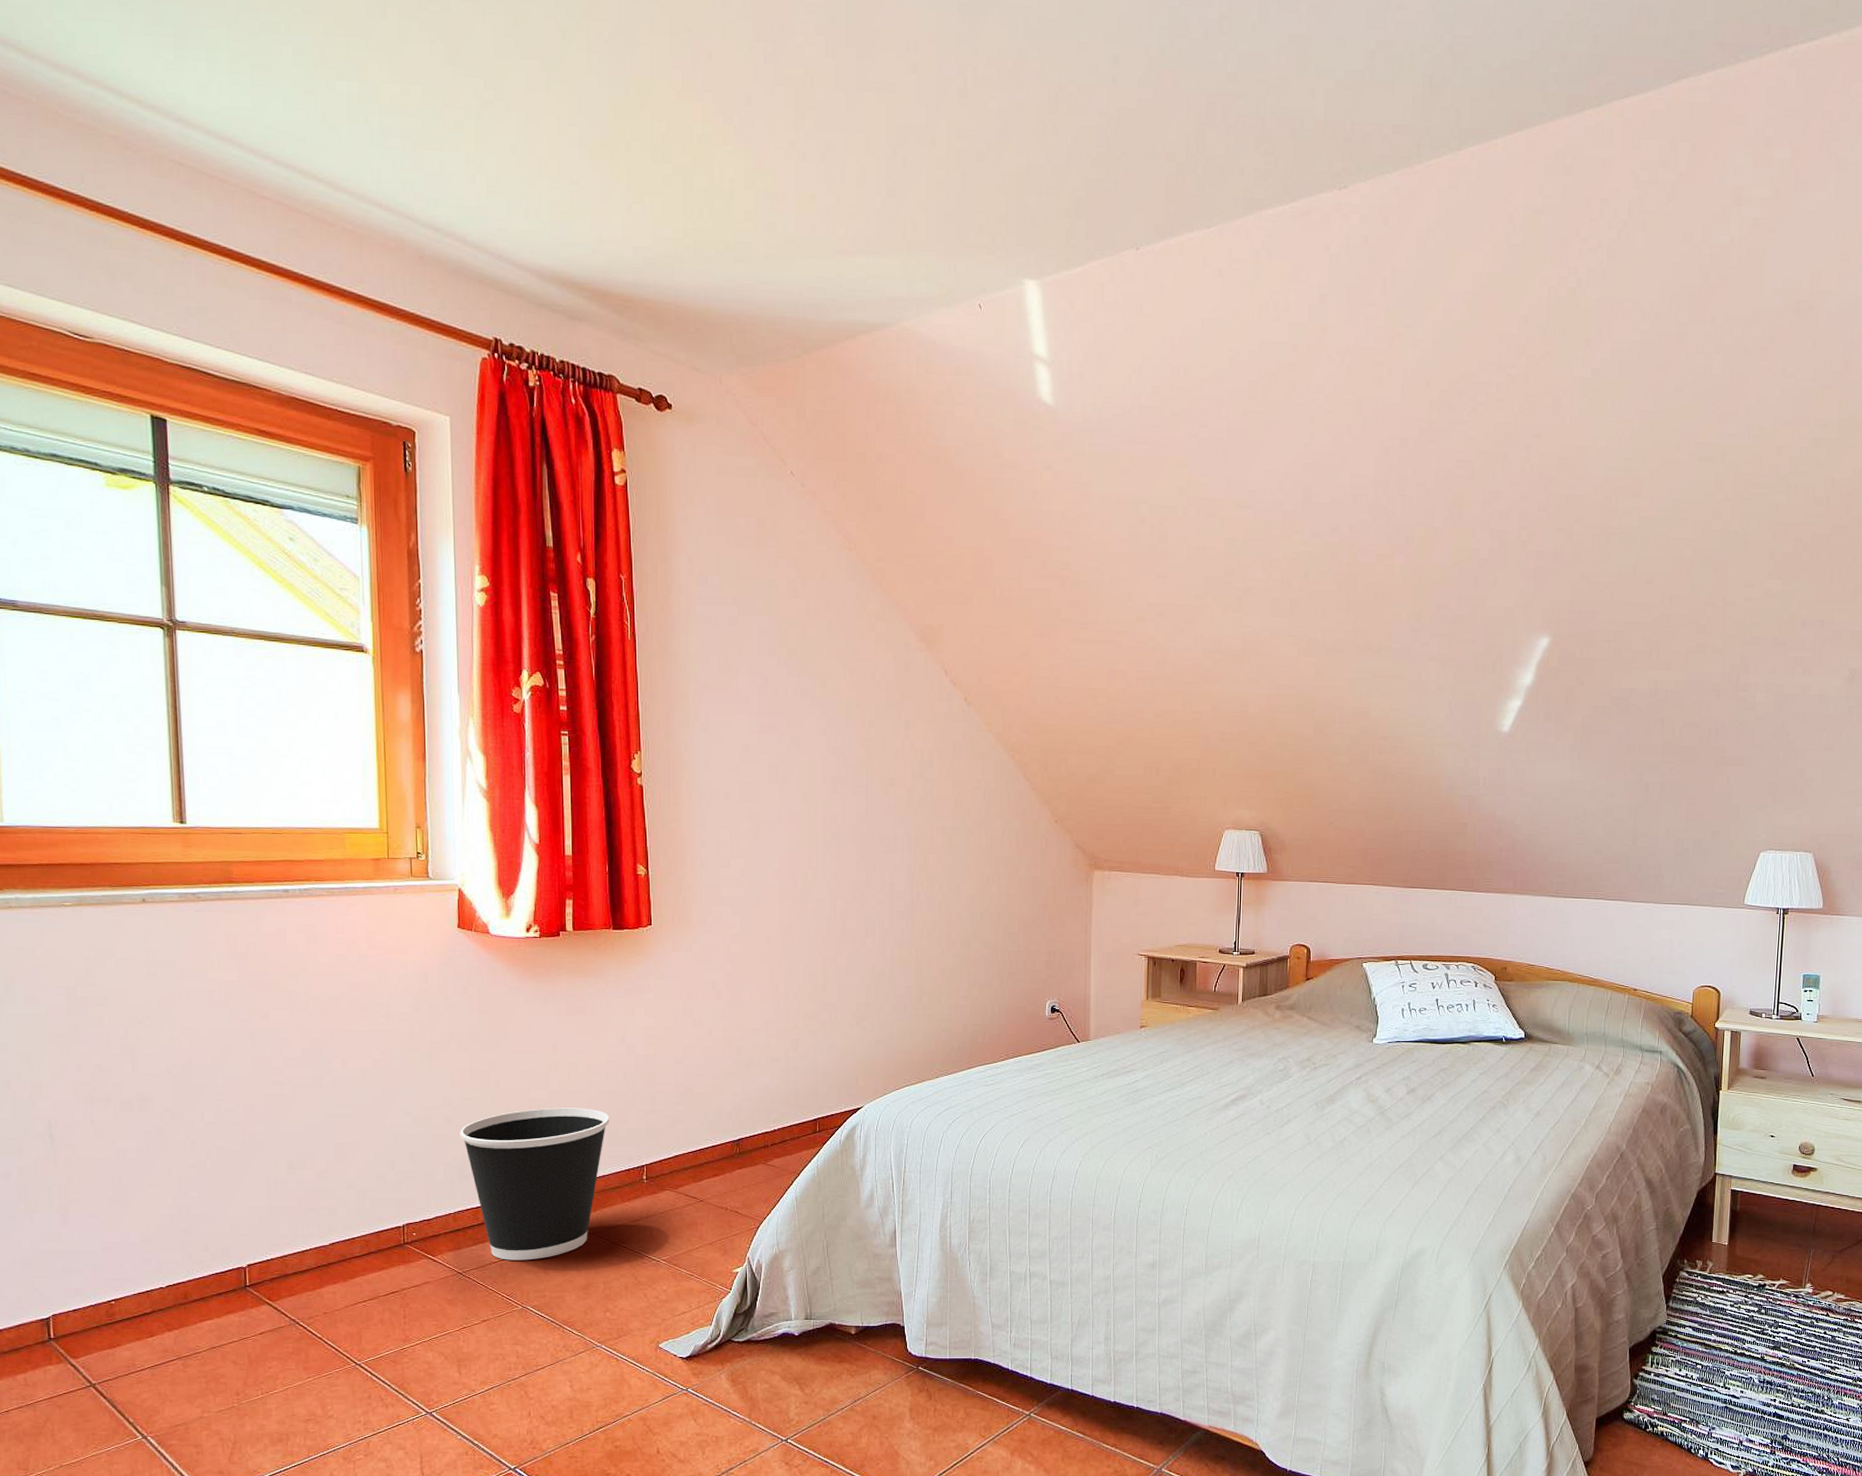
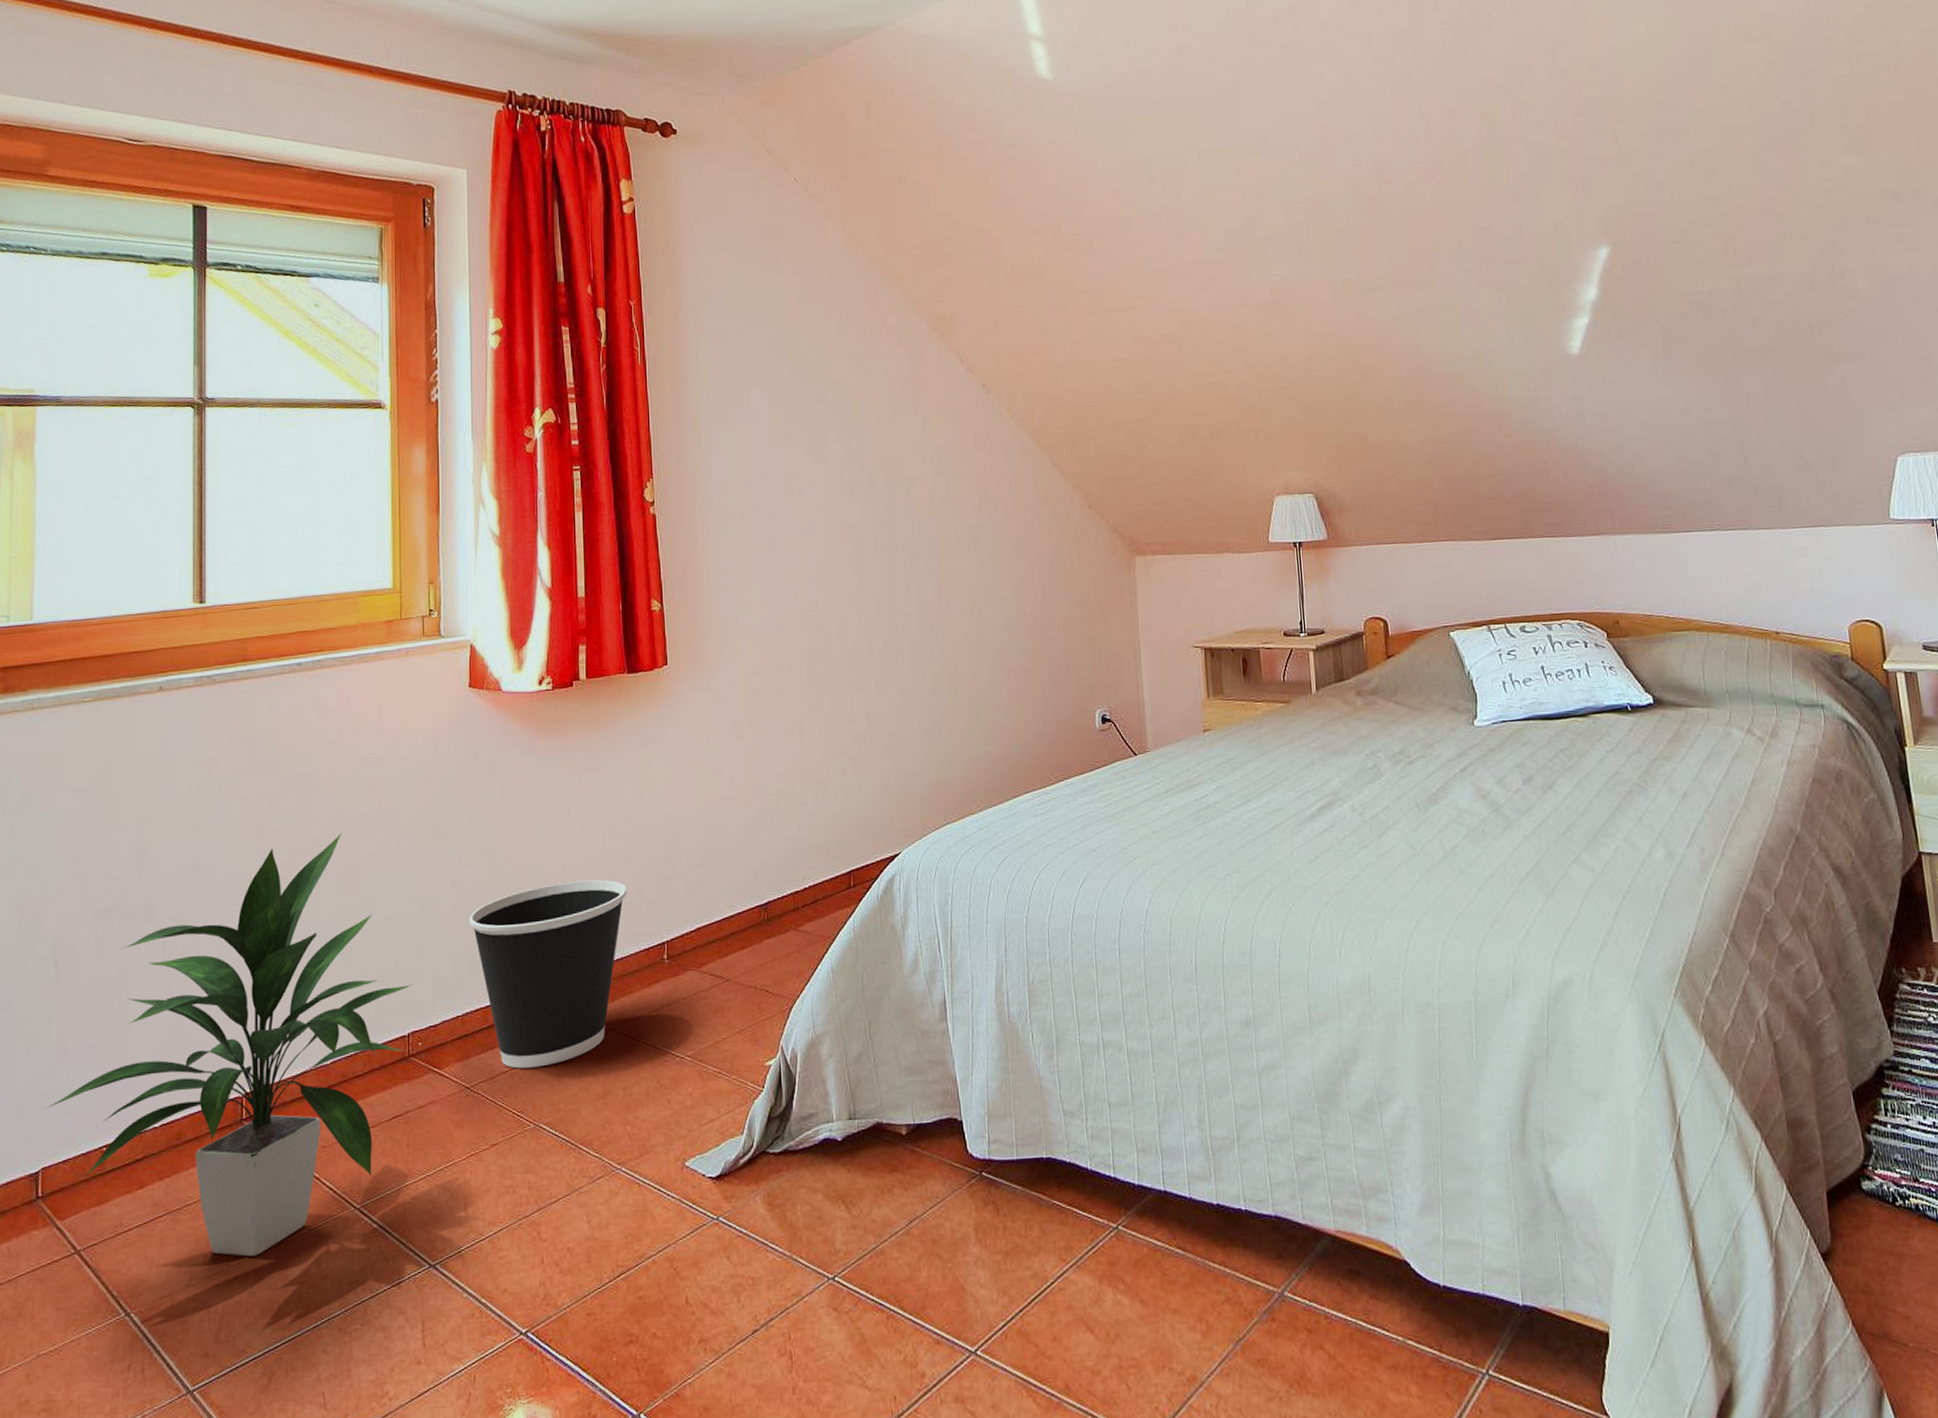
indoor plant: none [51,1047,406,1397] -> present [44,832,412,1256]

